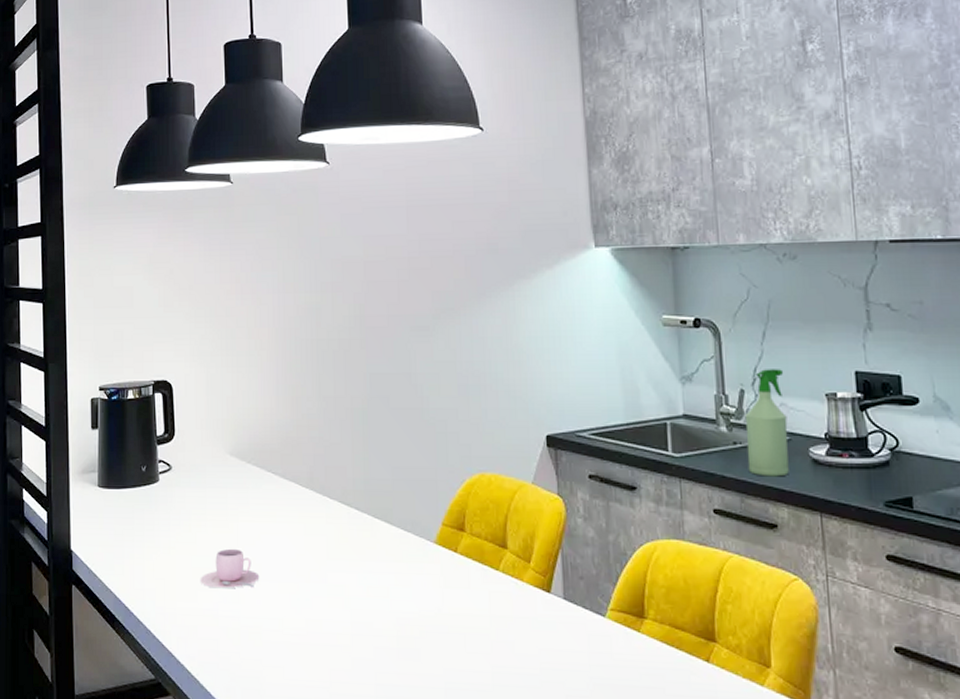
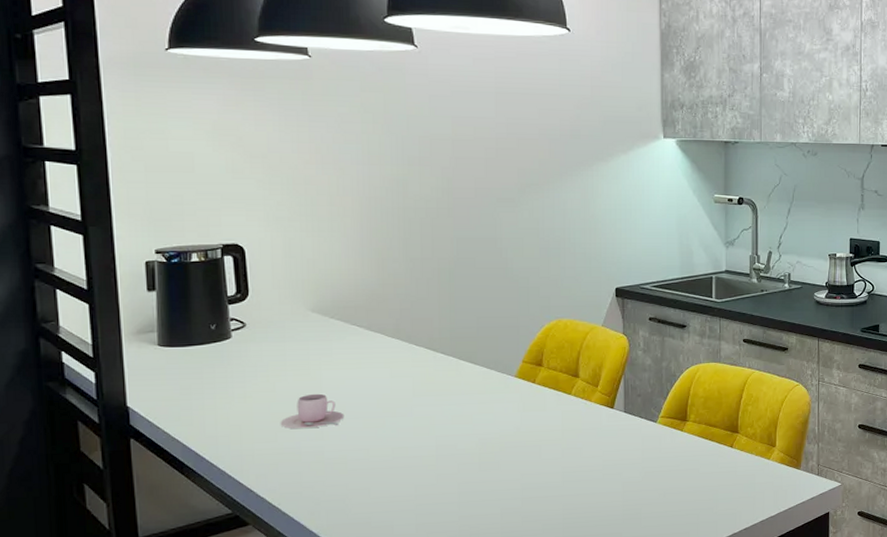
spray bottle: present [744,369,789,477] -> none [770,236,801,314]

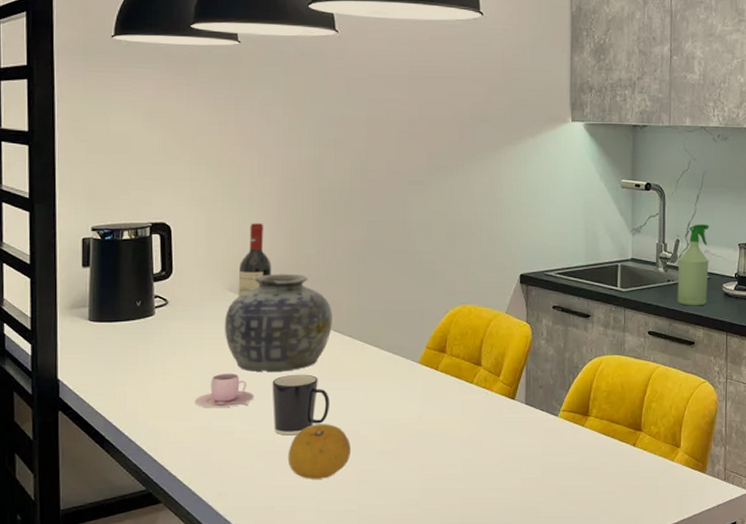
vase: none [308,292,424,391] -> present [224,273,333,371]
wine bottle: none [321,243,357,317] -> present [238,223,272,297]
mug: none [362,392,424,453] -> present [272,374,329,436]
fruit: none [382,439,449,494] -> present [287,424,352,479]
spray bottle: none [770,236,801,314] -> present [677,224,710,306]

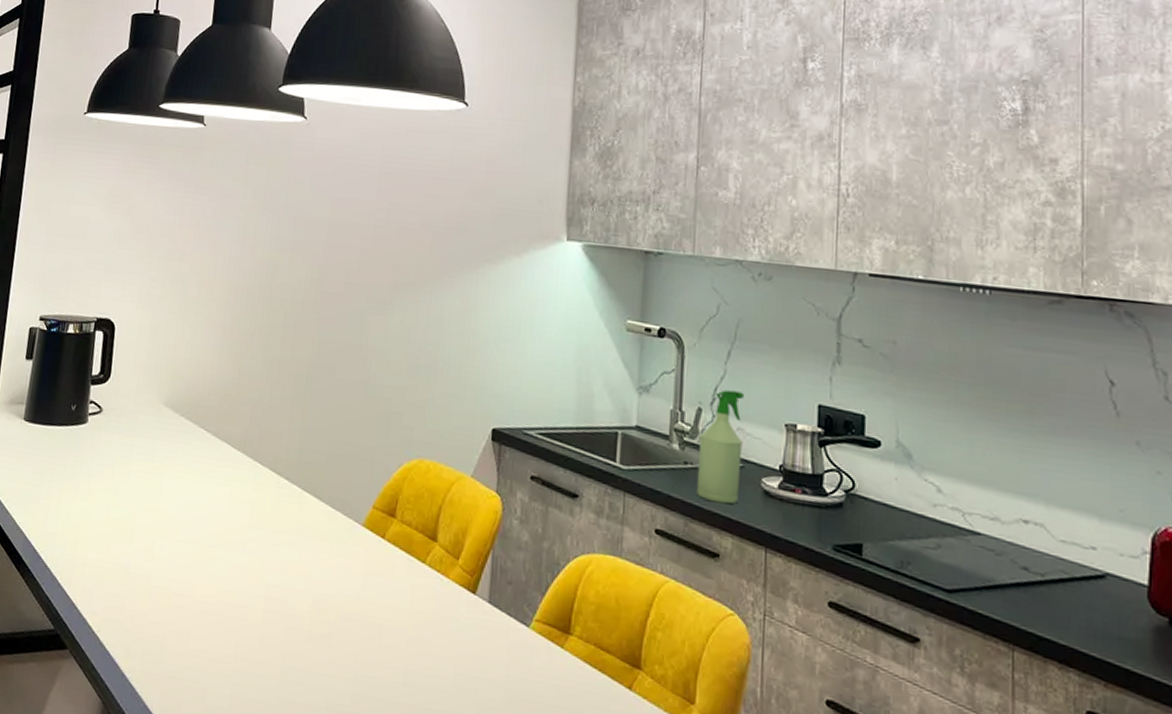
teacup: present [194,373,254,408] -> none [114,502,177,547]
vase: present [224,273,333,371] -> none [154,391,271,512]
wine bottle: present [238,223,272,297] -> none [173,329,212,414]
mug: present [272,374,329,436] -> none [194,516,258,594]
fruit: present [287,424,352,479] -> none [204,583,277,656]

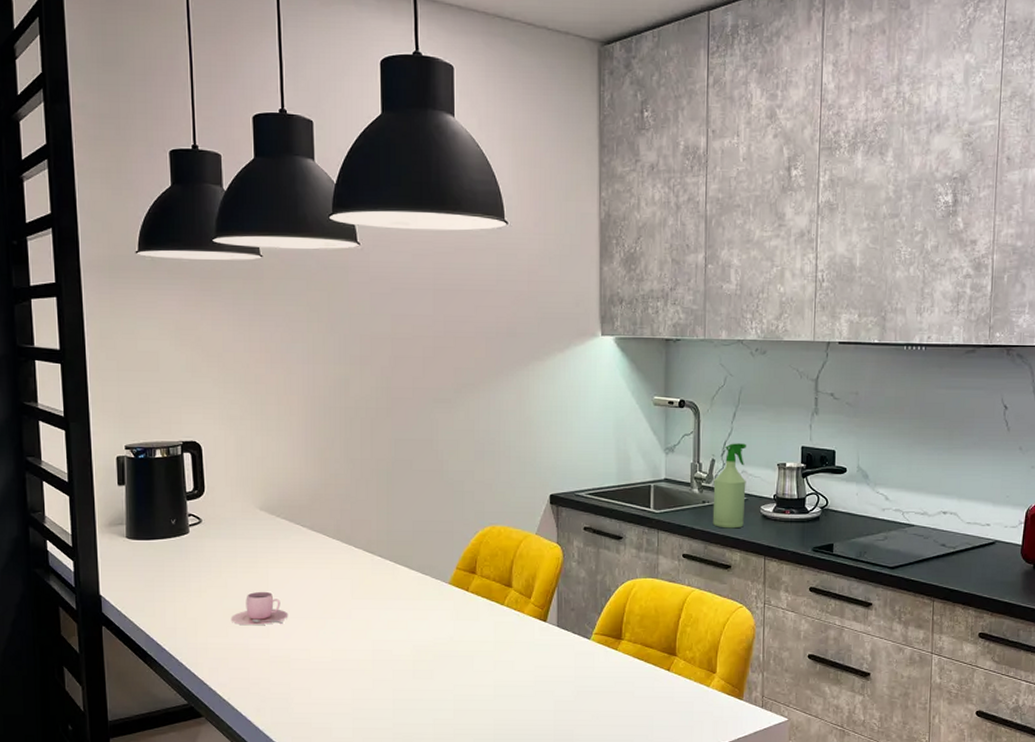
teacup: none [114,502,177,547] -> present [230,591,288,626]

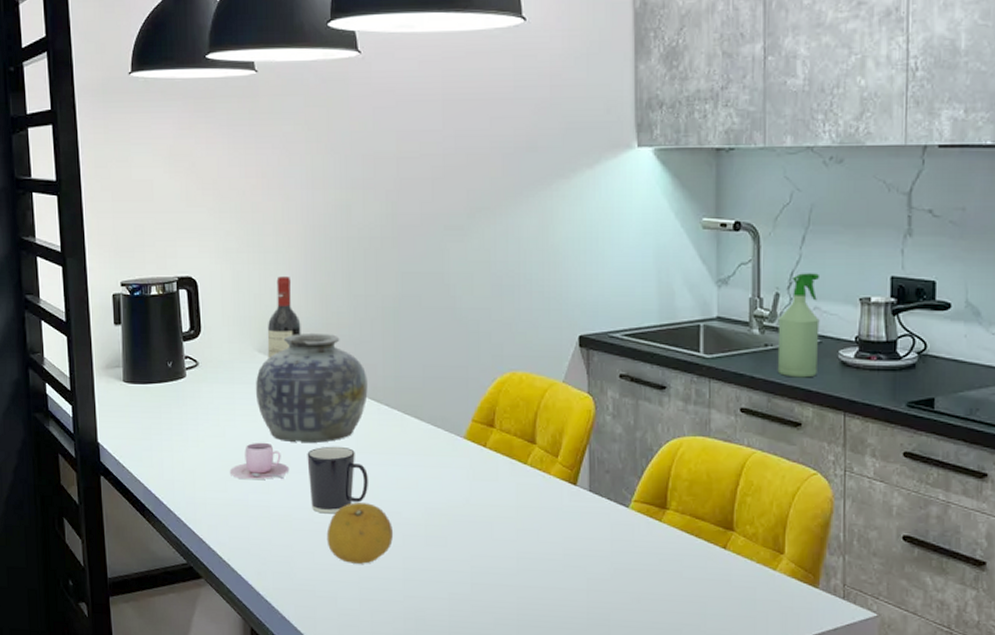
vase: none [256,492,362,590] -> present [255,332,368,443]
wine bottle: none [268,442,301,516] -> present [267,276,301,358]
mug: none [305,593,362,654] -> present [307,446,368,514]
fruit: none [322,643,385,697] -> present [326,502,394,564]

